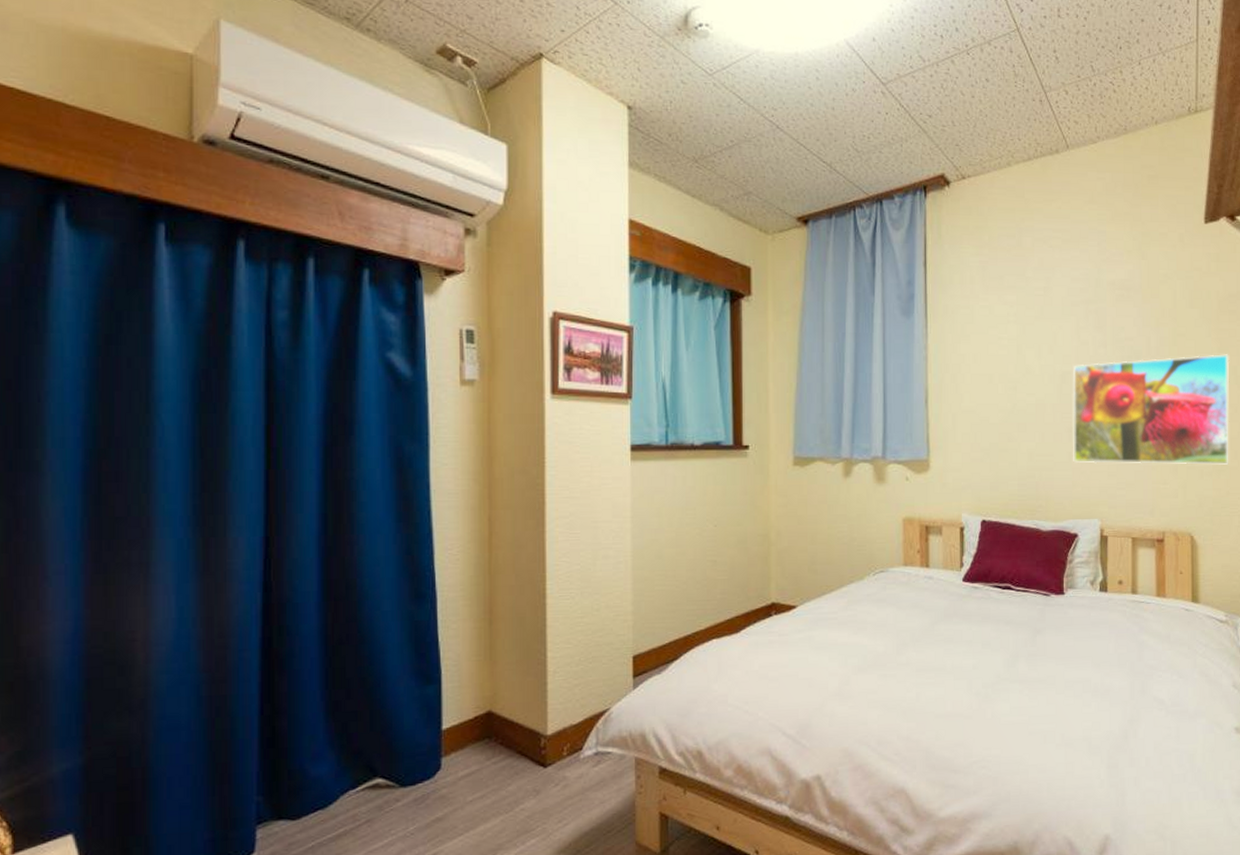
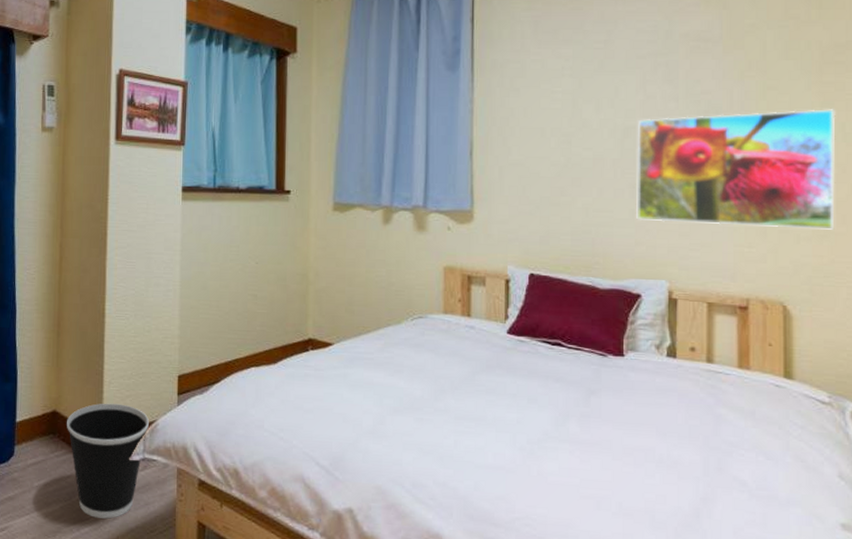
wastebasket: none [505,694,601,827] -> present [67,403,149,519]

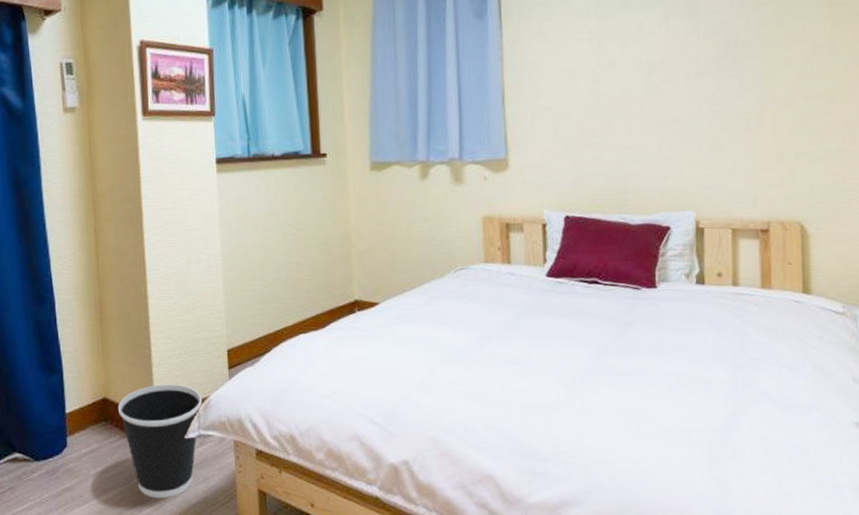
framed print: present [636,109,836,230] -> none [661,30,846,154]

